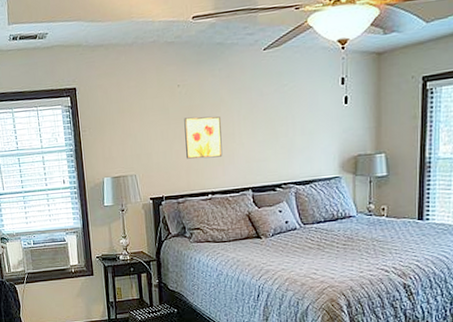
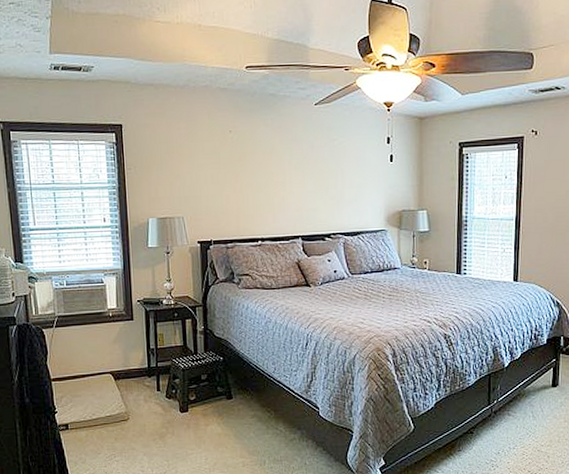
wall art: present [184,116,223,159] -> none [235,163,273,205]

